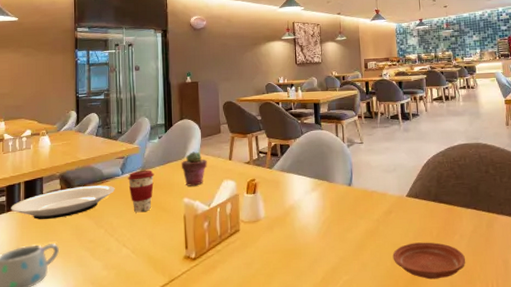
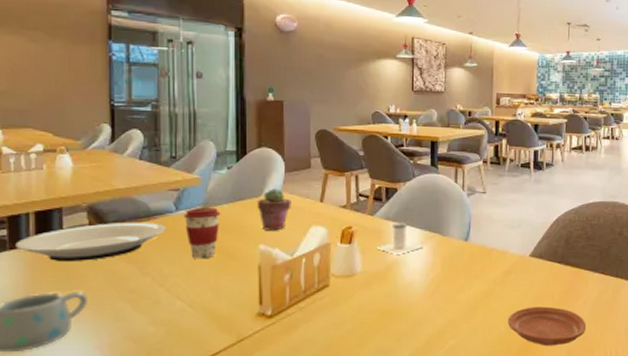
salt shaker: none [275,173,314,201] -> present [376,222,423,254]

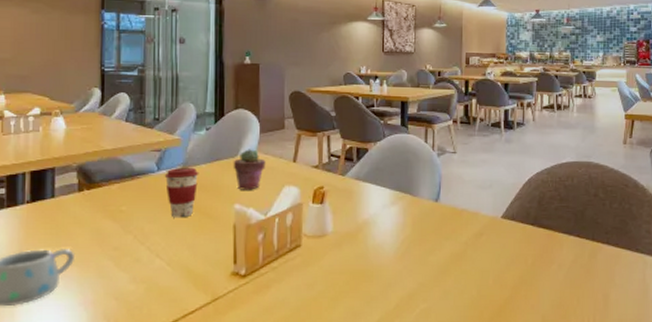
plate: present [15,221,166,261] -> none [12,181,148,219]
salt shaker: present [376,222,423,254] -> none [347,182,393,215]
plate: present [507,306,587,346] -> none [479,270,562,312]

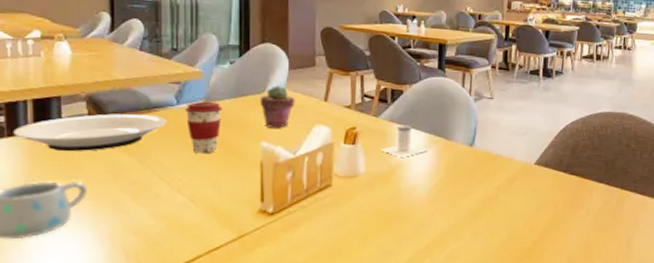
plate: none [12,181,148,219] -> present [13,113,167,151]
salt shaker: none [347,182,393,215] -> present [380,124,427,157]

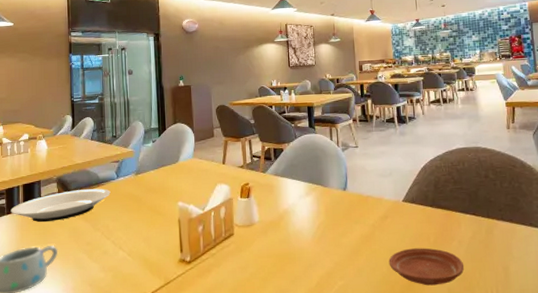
coffee cup: present [184,101,223,154] -> none [122,173,149,216]
potted succulent: present [259,85,295,128] -> none [175,155,201,190]
salt shaker: present [380,124,427,157] -> none [269,177,308,205]
plate: none [510,214,589,254] -> present [388,248,465,286]

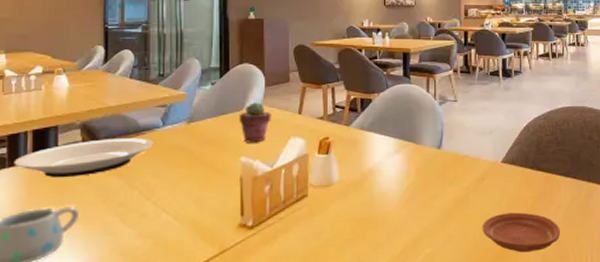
potted succulent: none [175,155,201,190] -> present [238,102,271,143]

